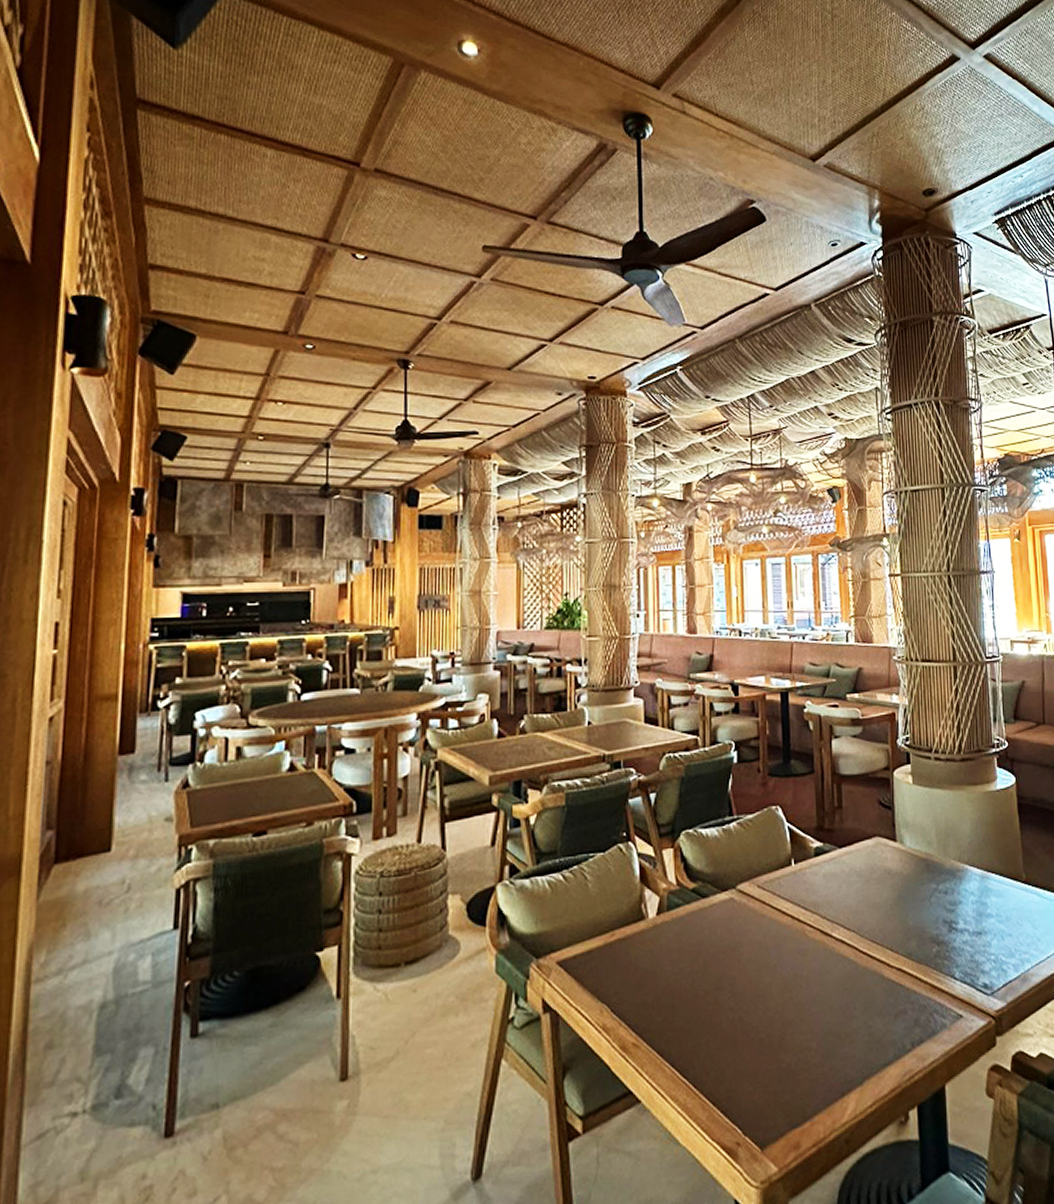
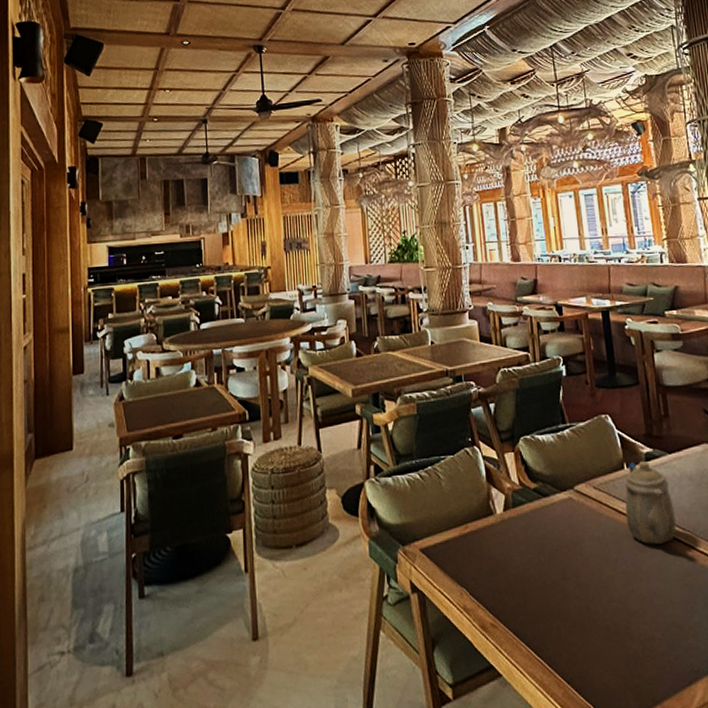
teapot: none [789,856,841,947] -> present [625,460,676,544]

